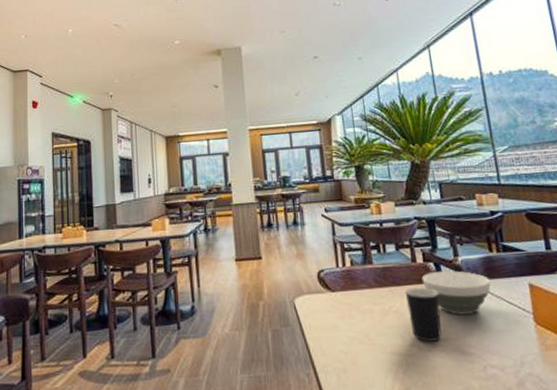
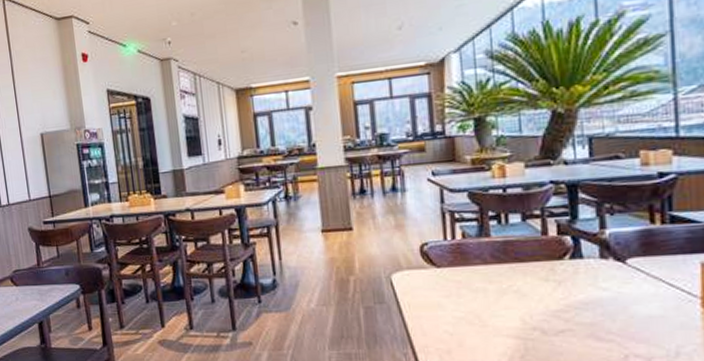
mug: present [405,287,442,342] -> none [529,264,575,326]
bowl: present [421,270,491,315] -> none [553,246,648,297]

